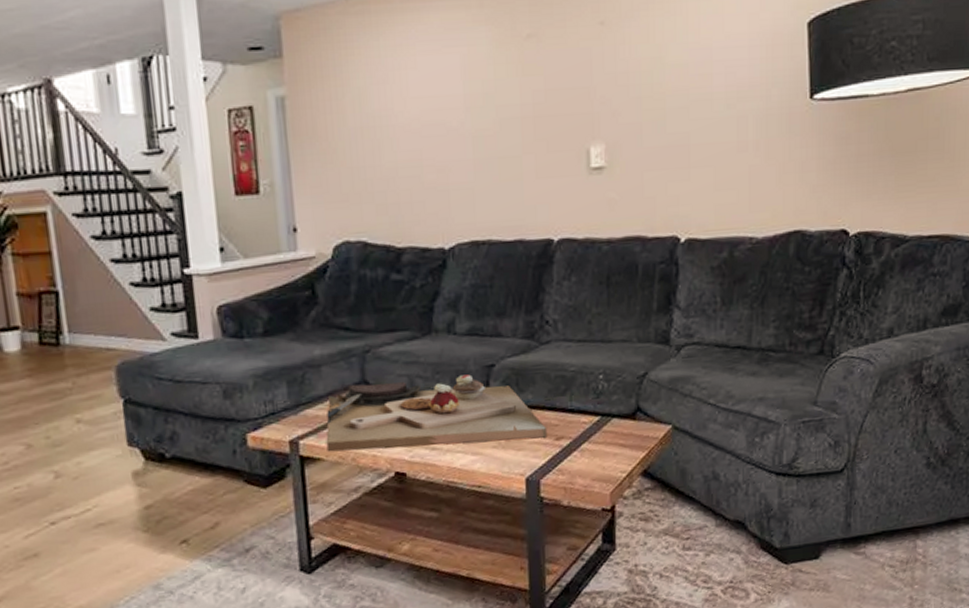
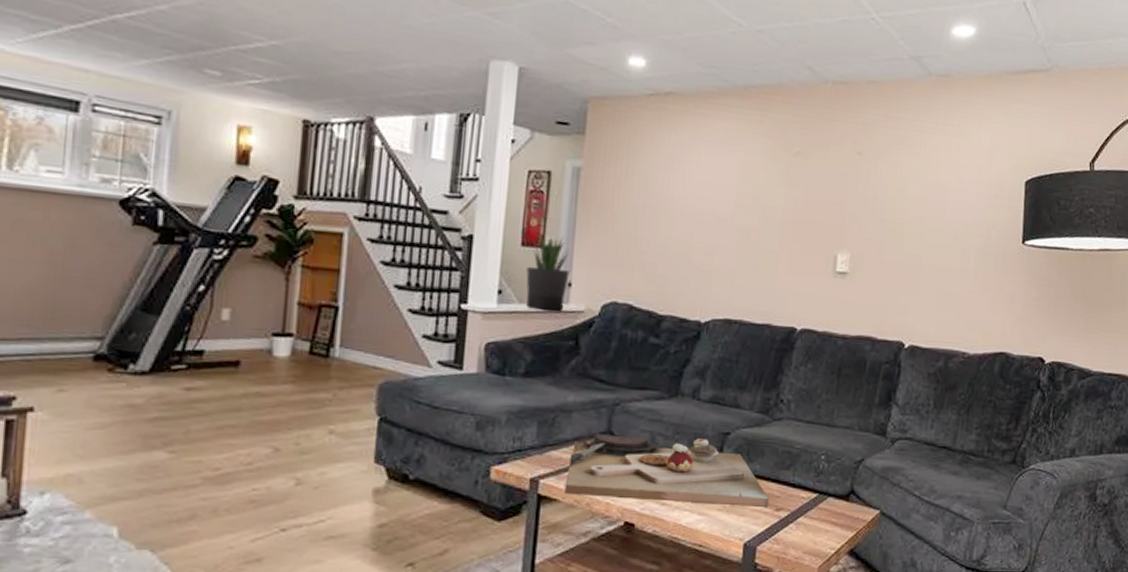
planter: none [245,176,293,264] -> present [526,231,570,312]

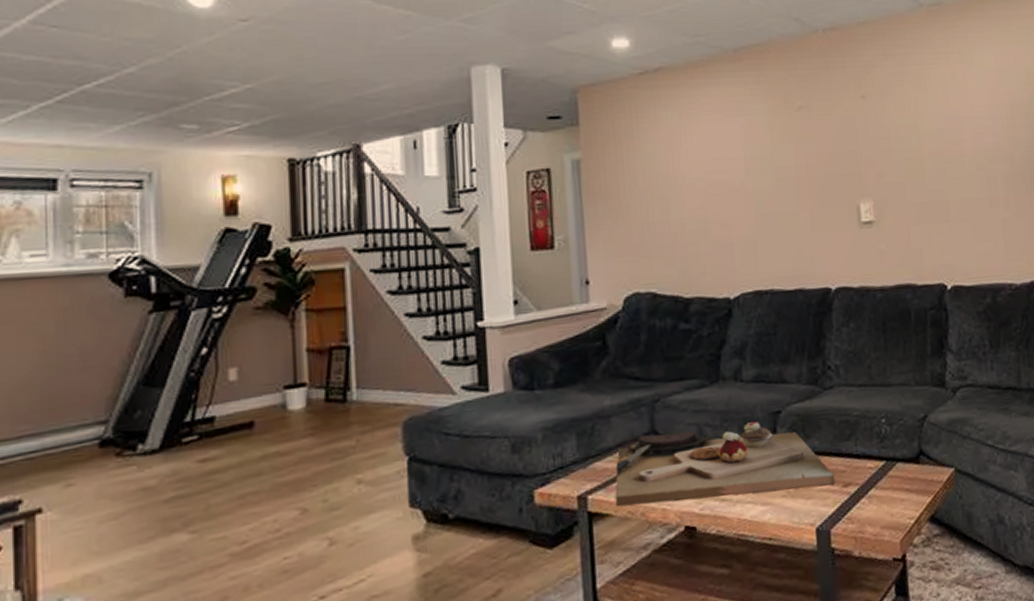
planter: present [526,231,570,312] -> none [540,232,586,316]

